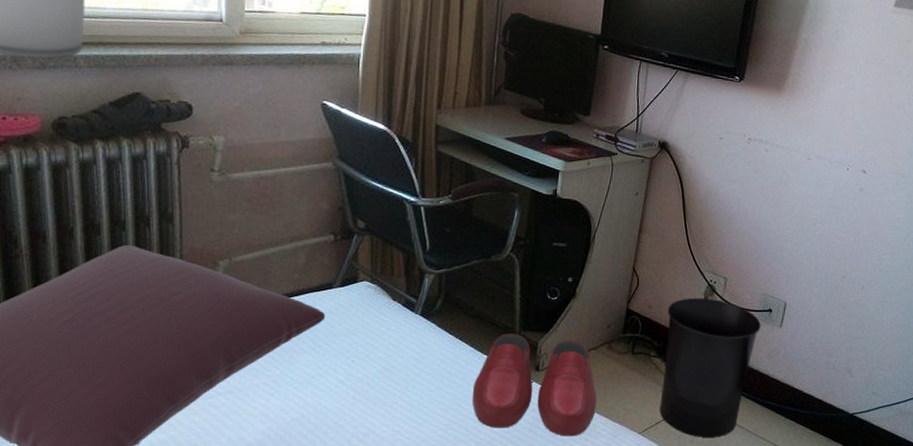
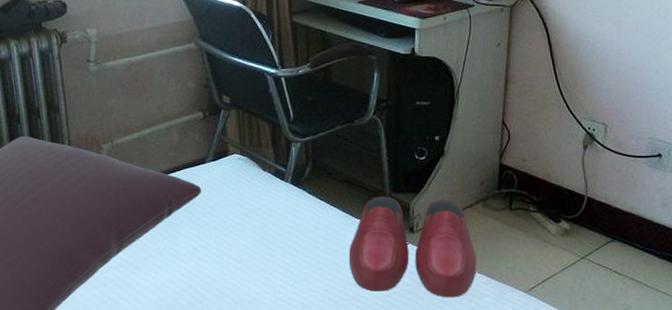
waste bin: present [659,297,761,437] -> none [544,146,651,294]

